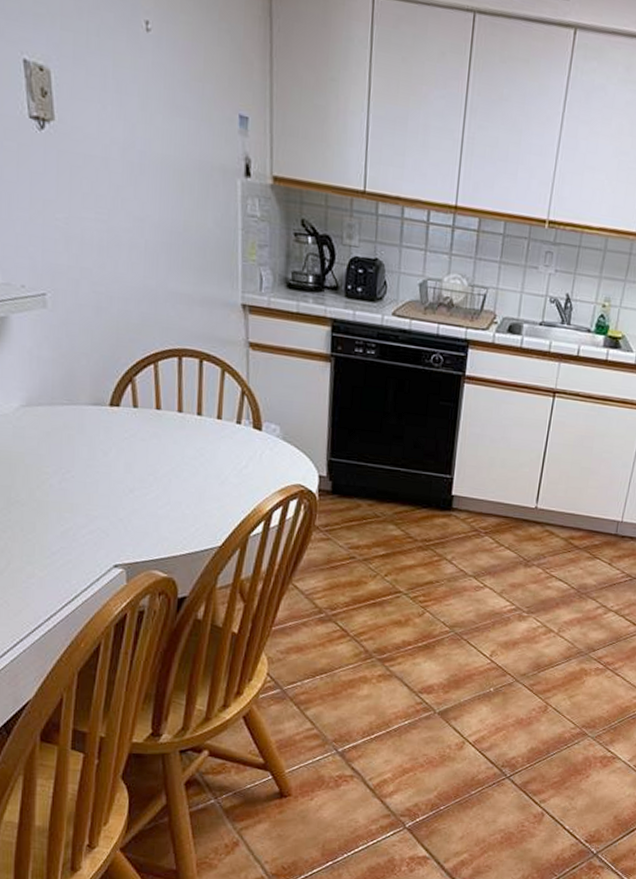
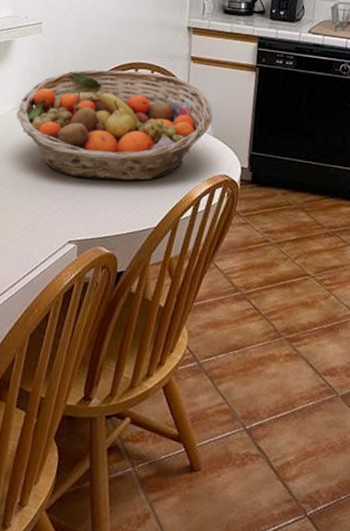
fruit basket: none [25,357,281,494] -> present [16,69,213,181]

